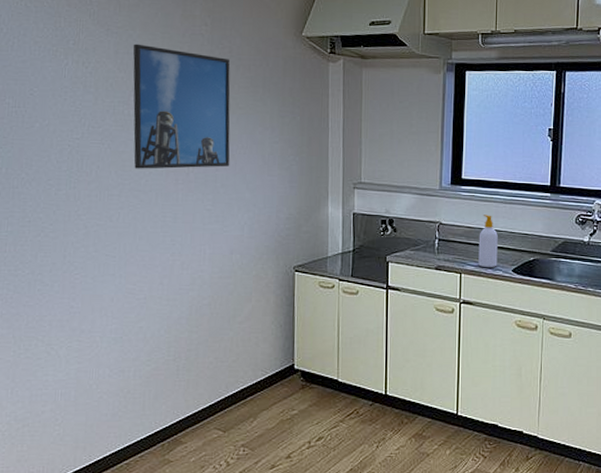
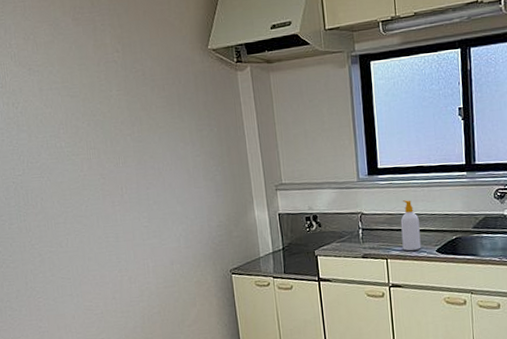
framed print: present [133,43,230,169] -> none [54,78,159,197]

